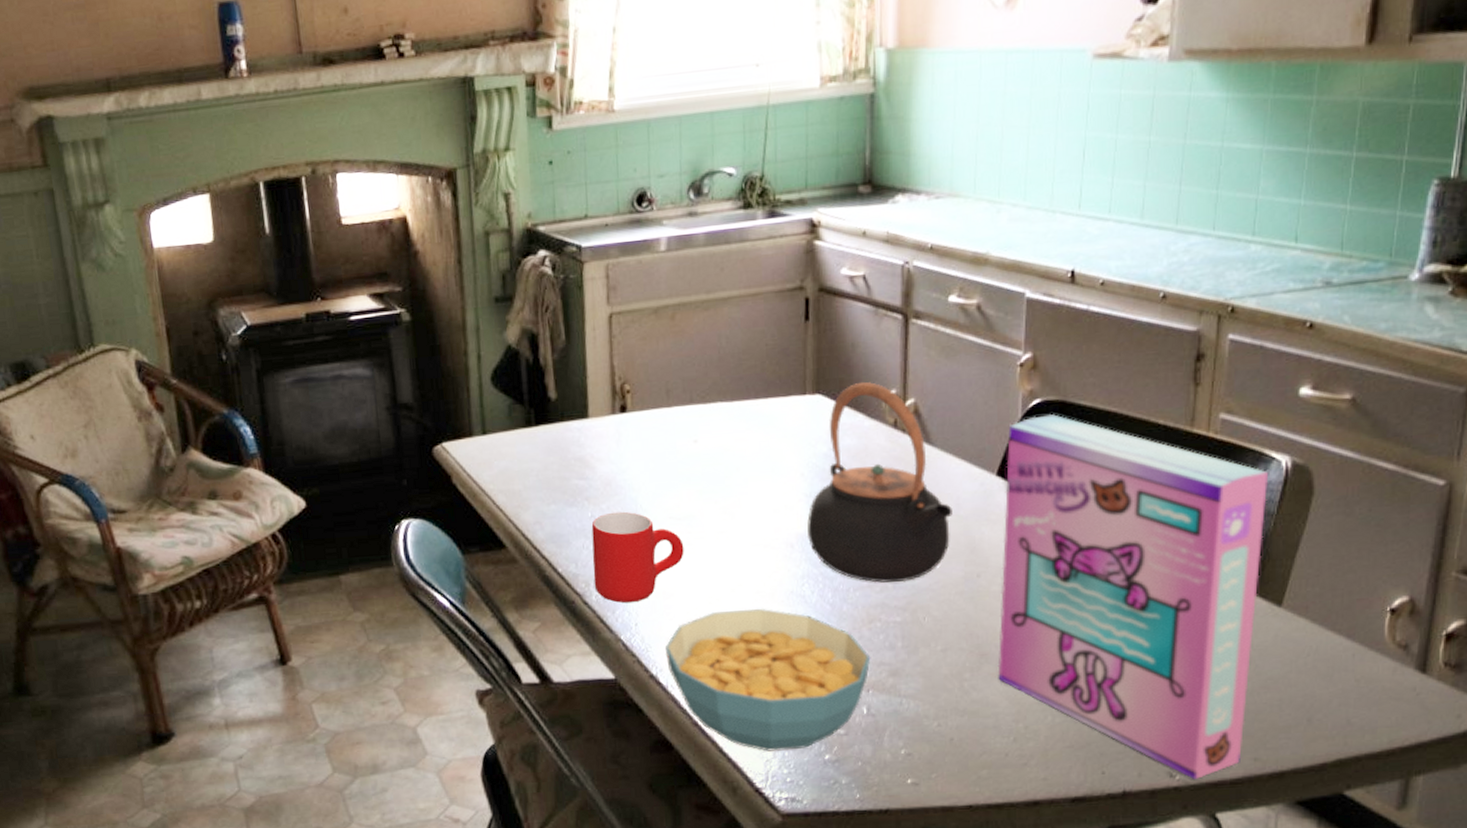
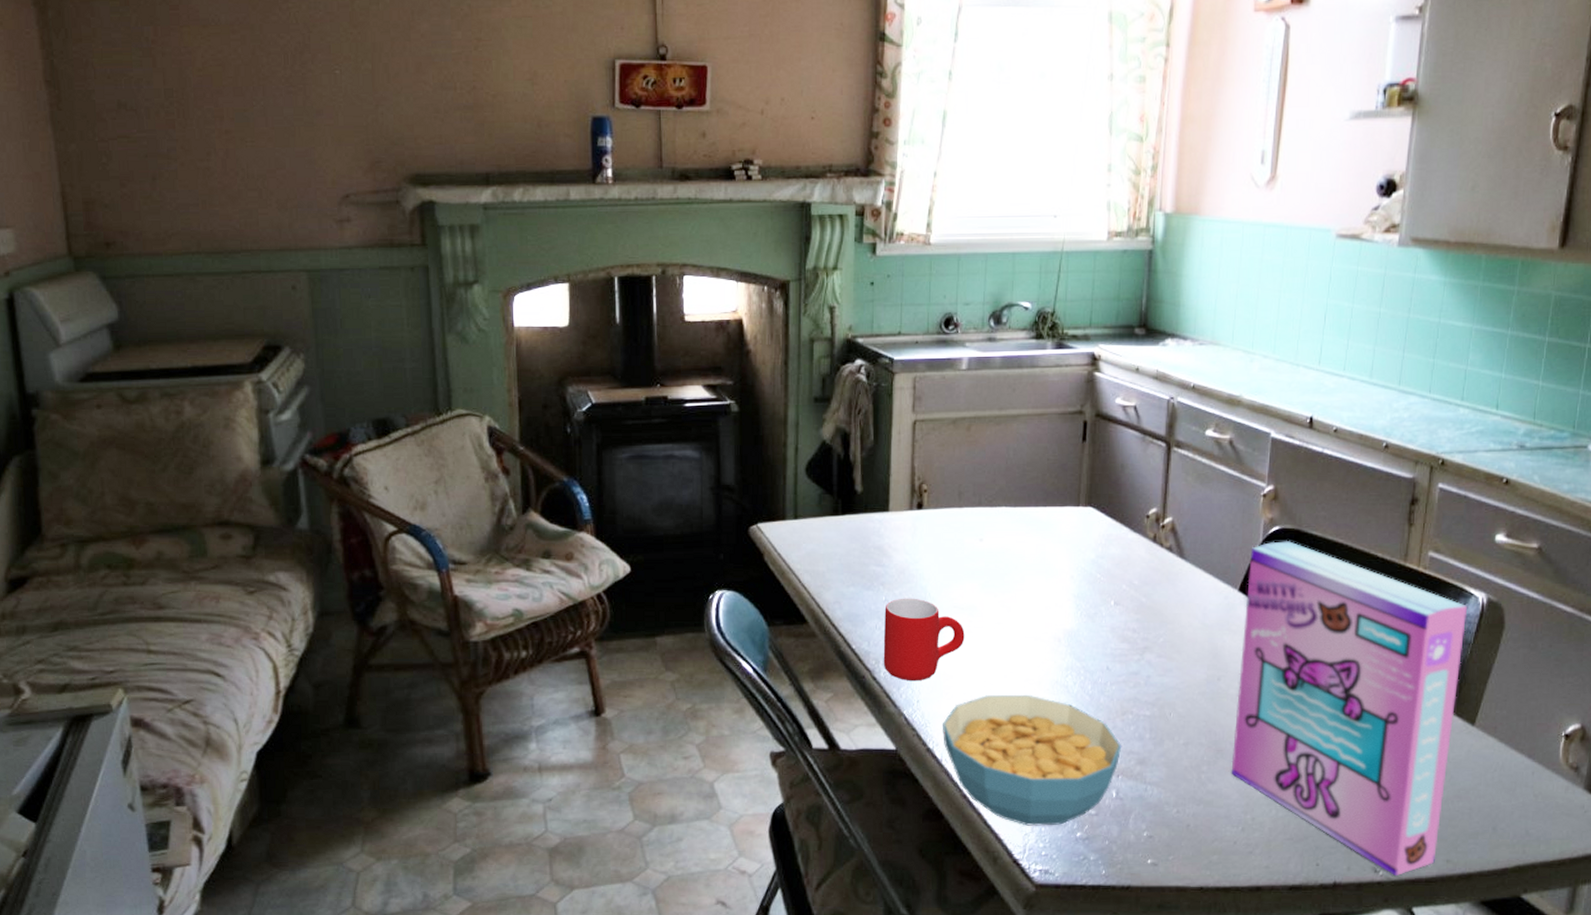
teapot: present [807,381,953,583] -> none [1072,499,1200,679]

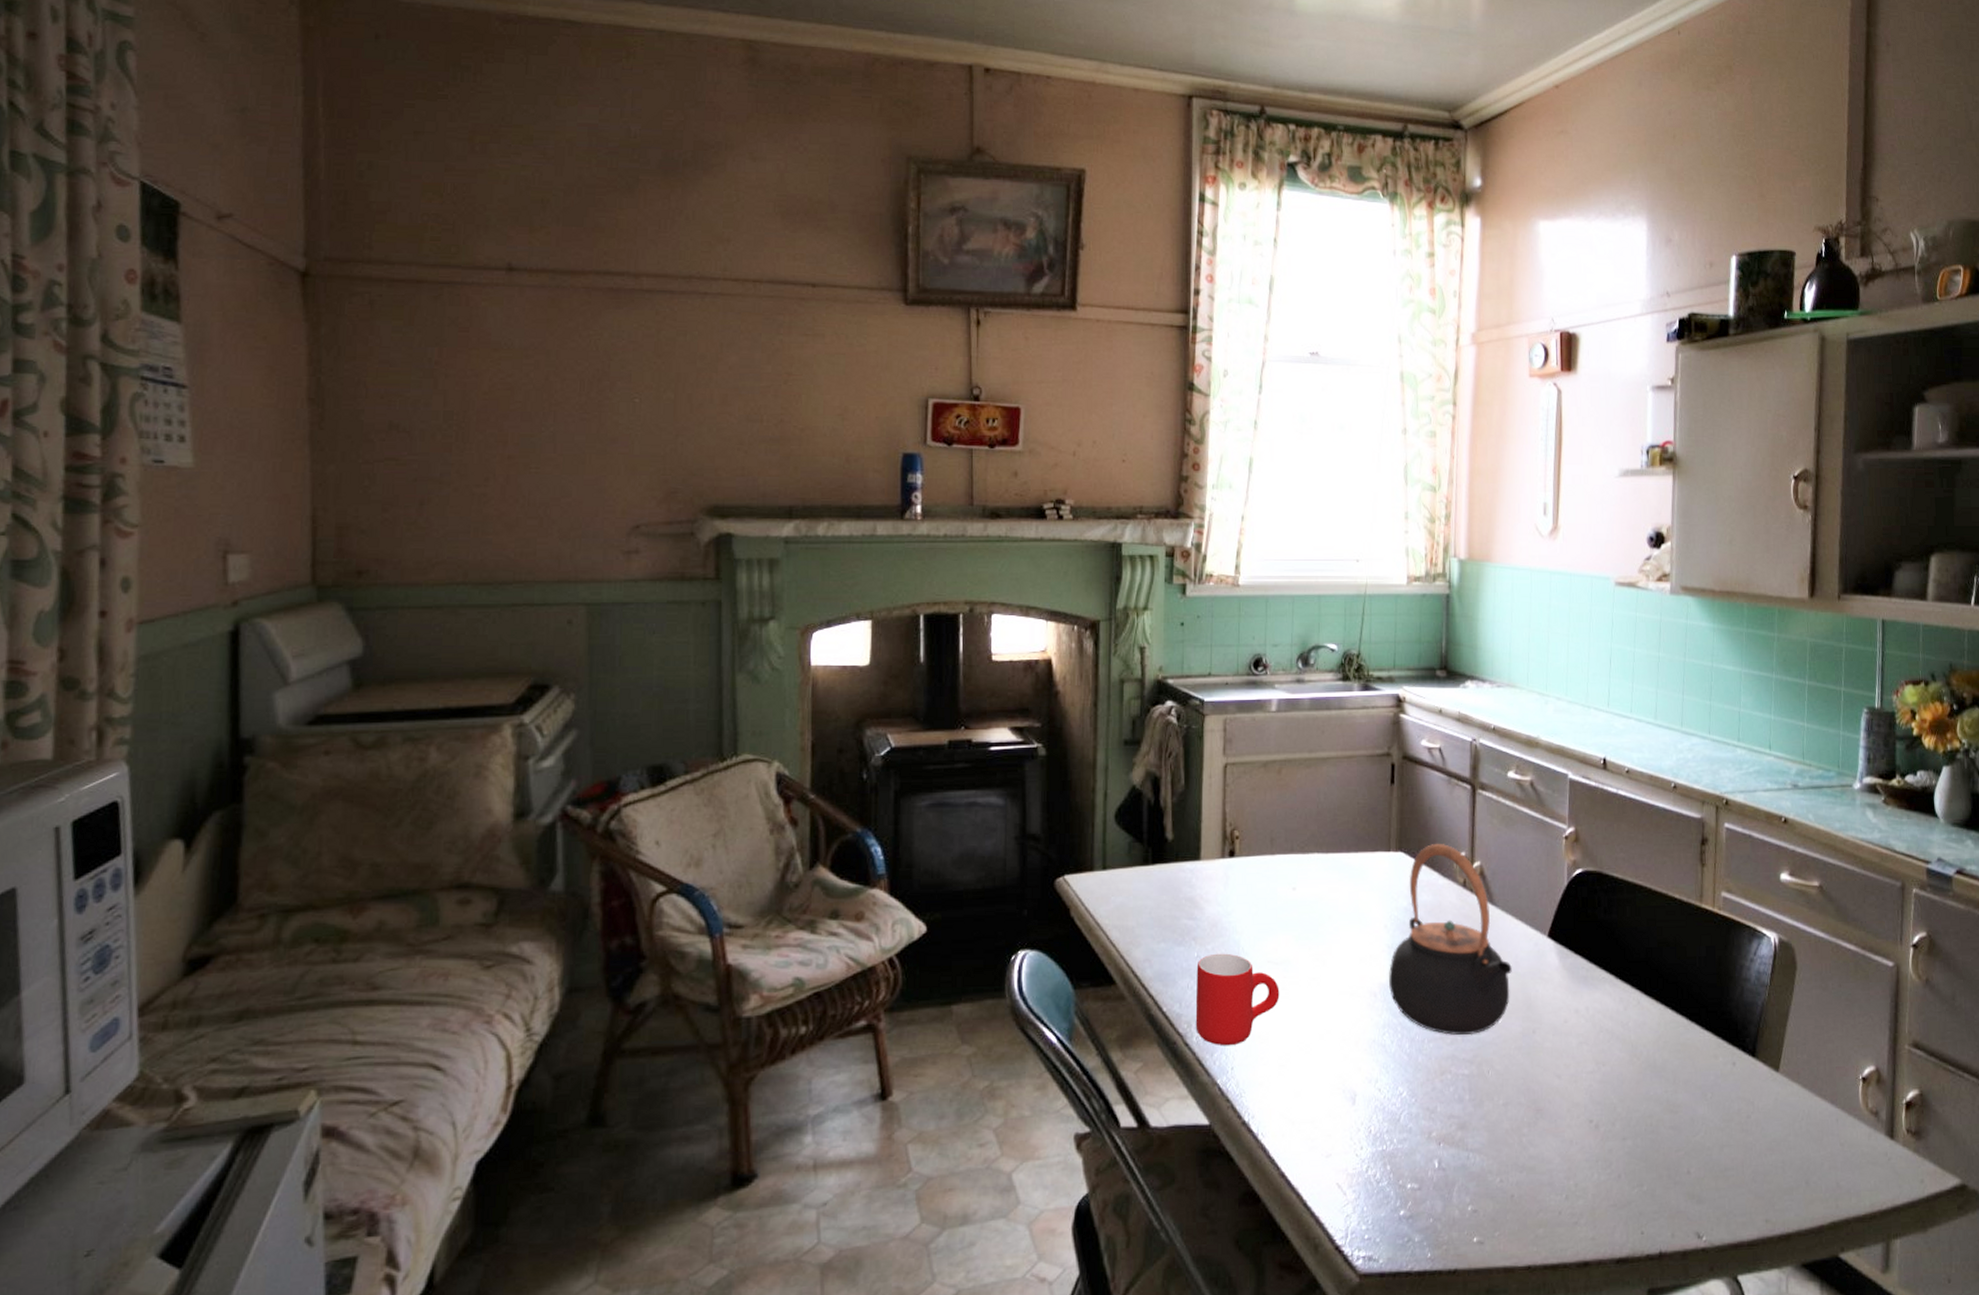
cereal bowl: present [941,694,1122,826] -> none [1257,1056,1442,1206]
teapot: none [1072,499,1200,679] -> present [1388,843,1512,1035]
cereal box: present [1231,541,1468,875] -> none [1551,884,1762,1240]

